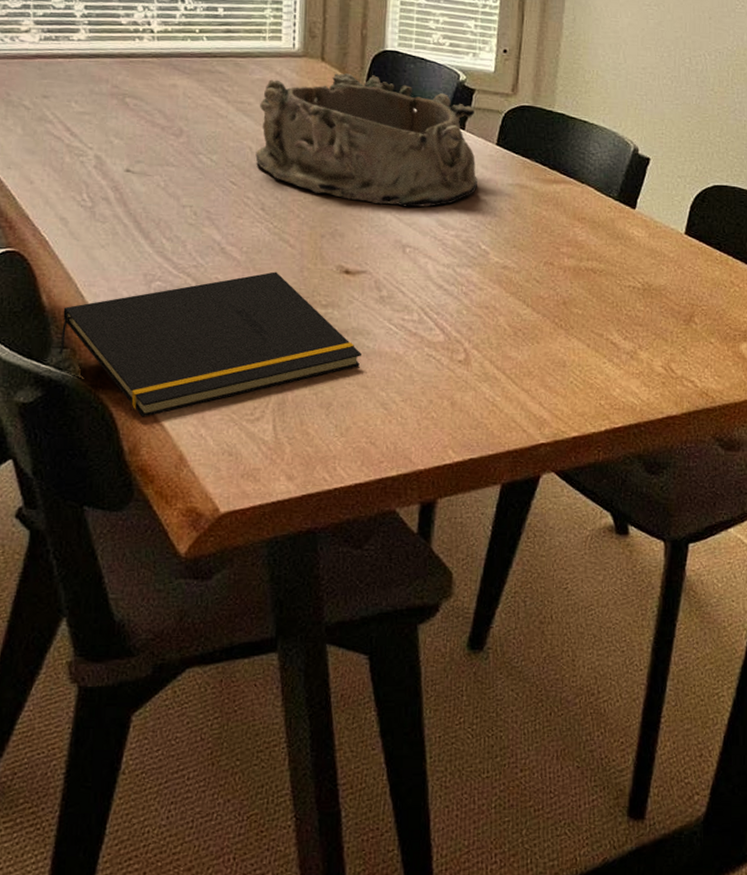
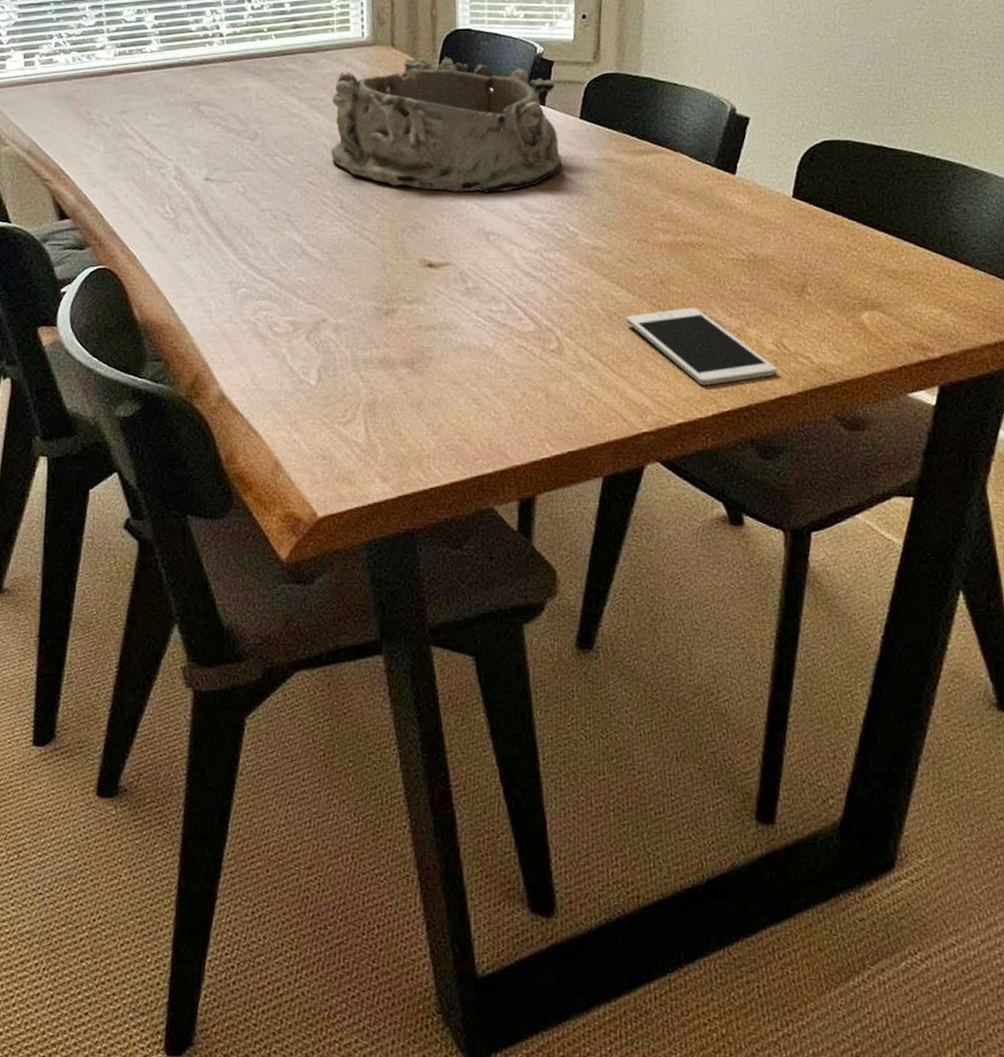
notepad: present [58,271,363,417] -> none [153,270,451,425]
cell phone: none [529,328,665,402] -> present [625,307,778,386]

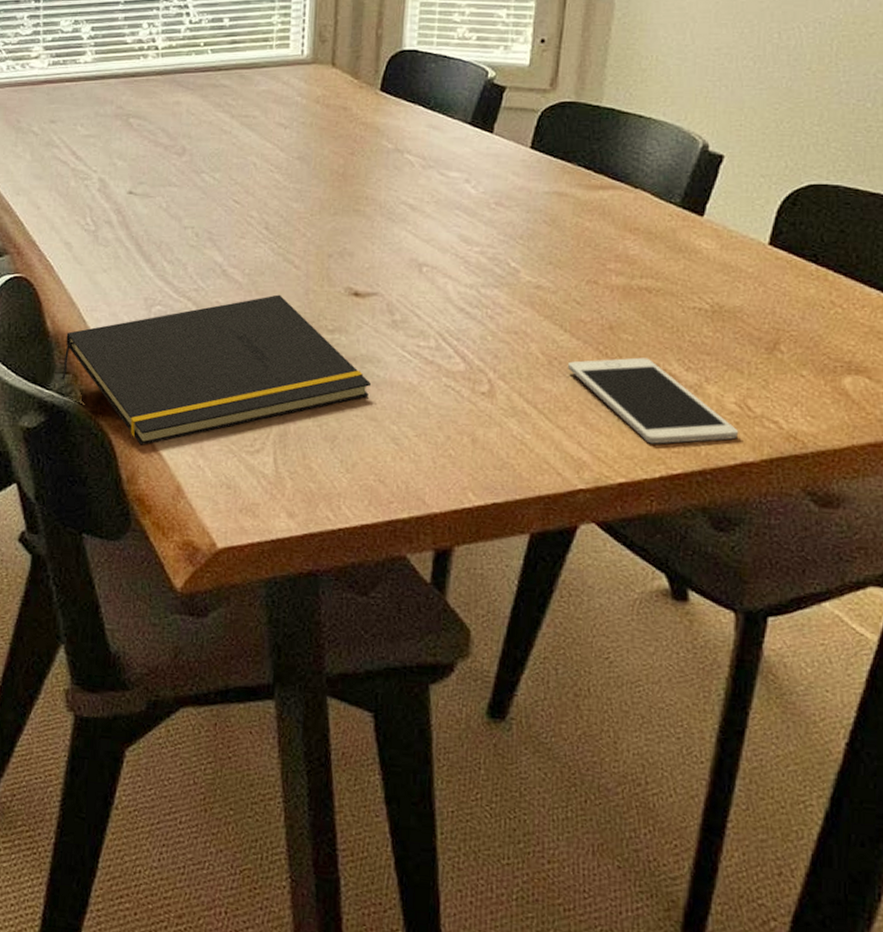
notepad: none [153,270,451,425] -> present [61,294,372,445]
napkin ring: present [331,57,562,193] -> none [260,78,507,222]

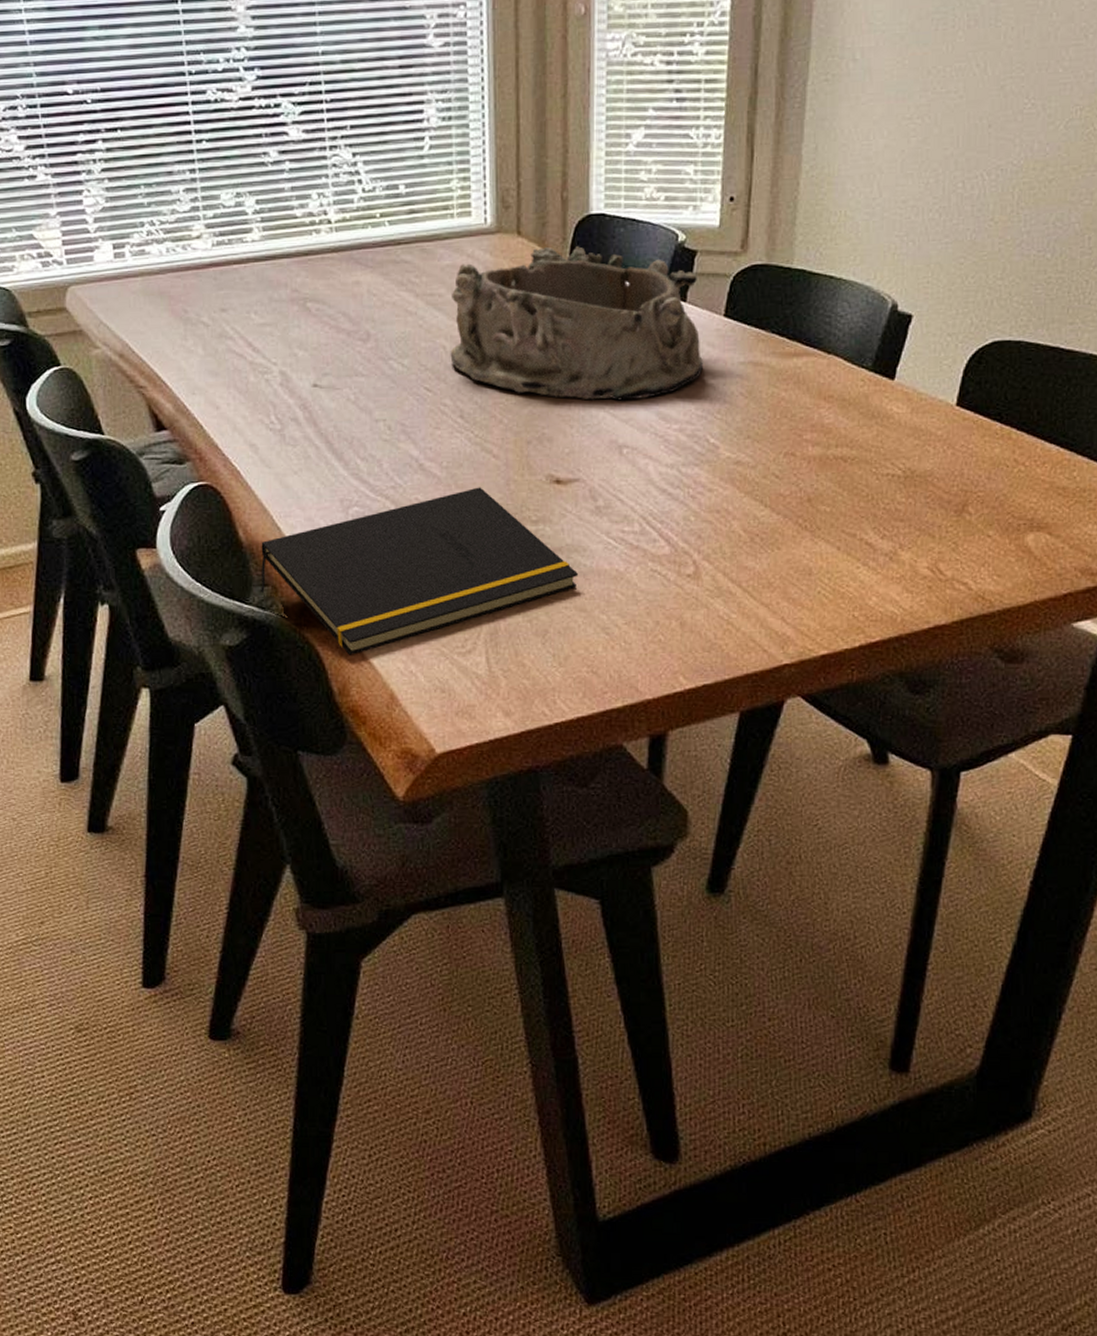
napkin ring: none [260,78,507,222] -> present [450,246,703,401]
cell phone: present [567,357,739,444] -> none [768,528,932,614]

